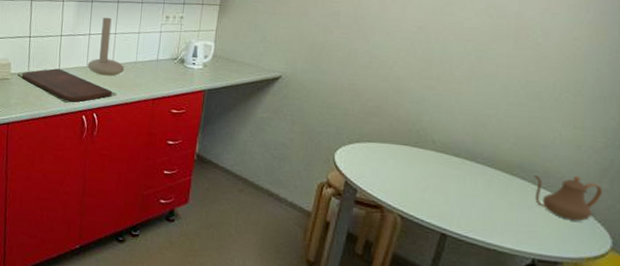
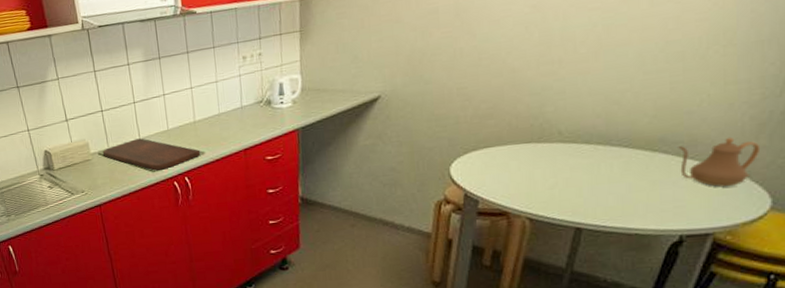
paper towel holder: present [87,17,125,76] -> none [168,71,209,136]

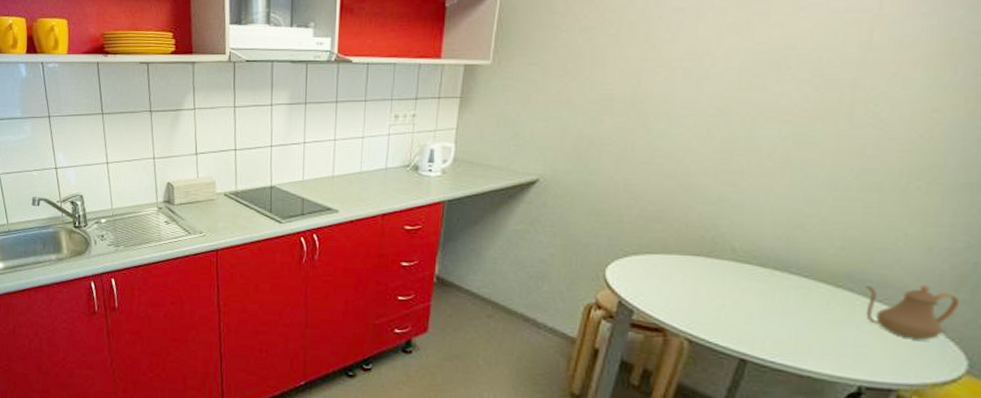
cutting board: present [103,138,201,171] -> none [230,185,335,223]

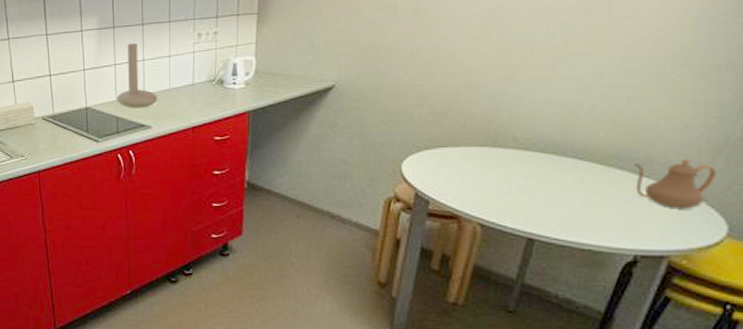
paper towel holder: none [303,121,348,191] -> present [116,43,158,109]

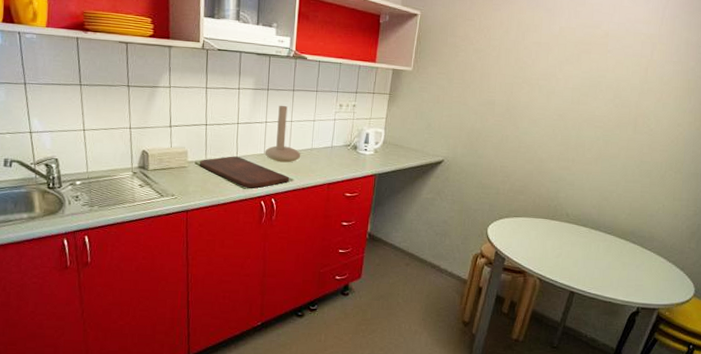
cutting board: none [48,107,148,141] -> present [200,156,290,189]
teapot: present [634,158,717,209] -> none [642,238,691,275]

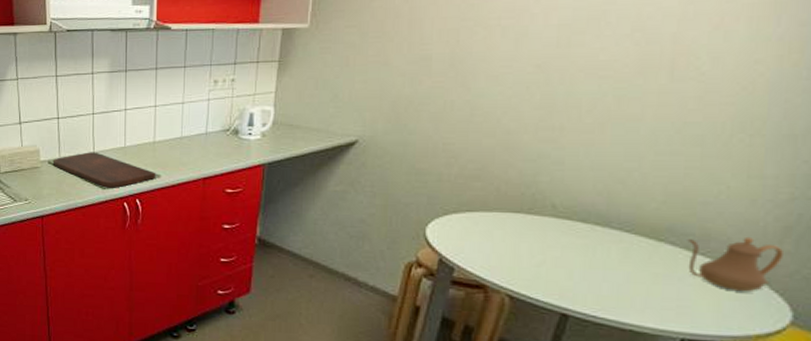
paper towel holder: present [265,105,301,163] -> none [125,87,169,156]
teapot: none [642,238,691,275] -> present [687,236,785,292]

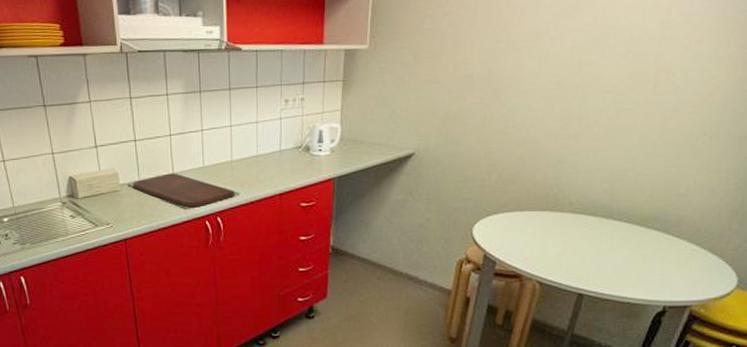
teapot: present [687,236,785,292] -> none [667,220,733,265]

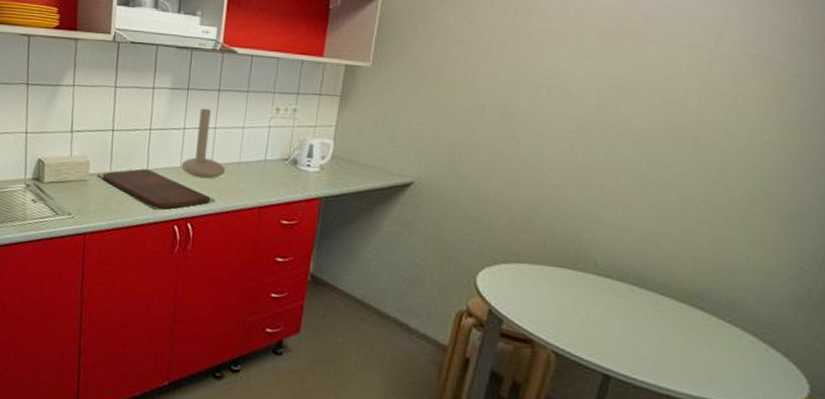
paper towel holder: none [204,108,246,175] -> present [181,108,226,179]

